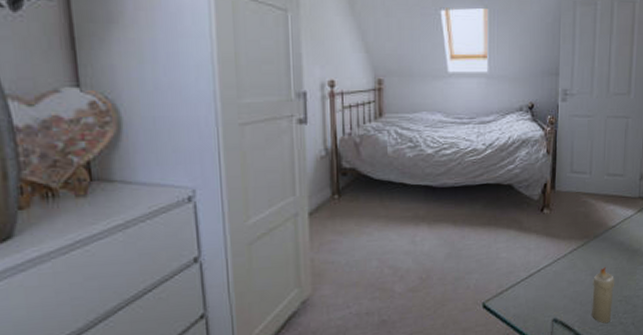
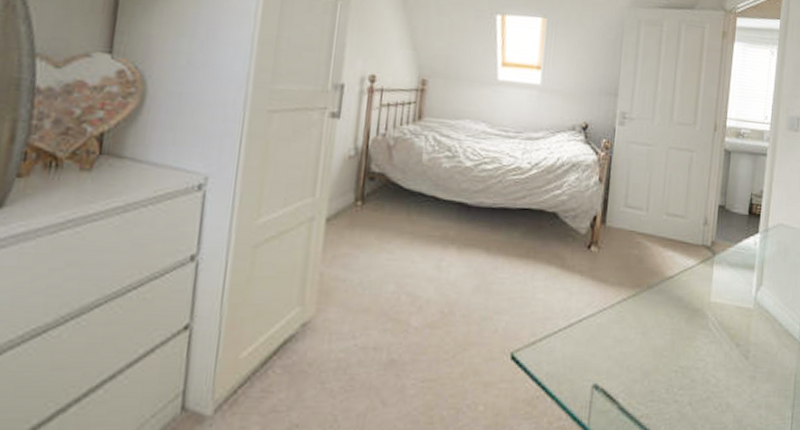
candle: present [592,267,615,324] -> none [640,326,670,399]

